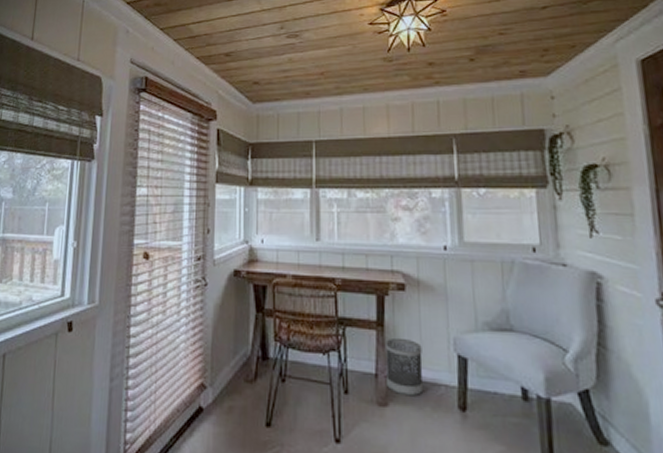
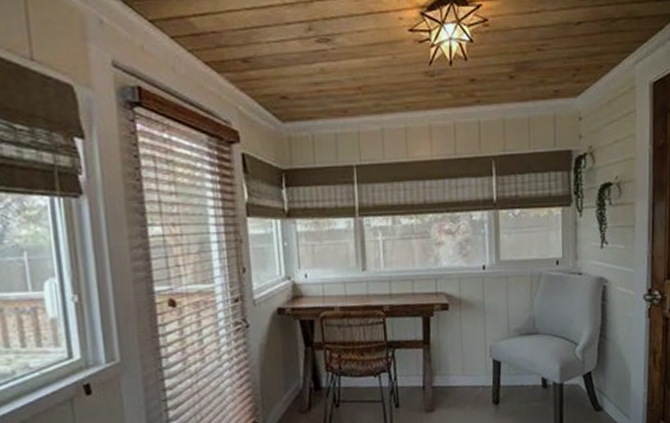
wastebasket: present [385,337,424,397] -> none [431,352,465,401]

